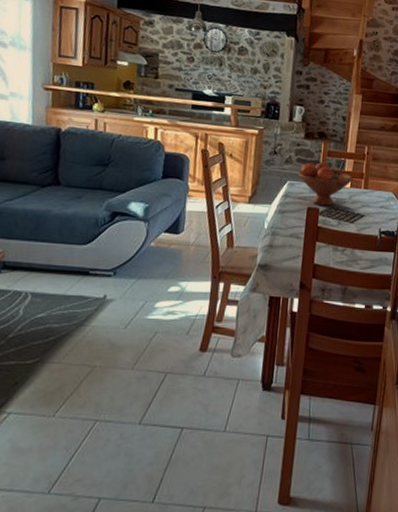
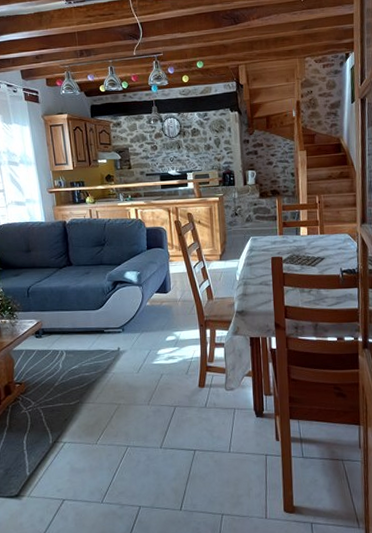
fruit bowl: present [297,161,353,206] -> none [258,215,309,254]

